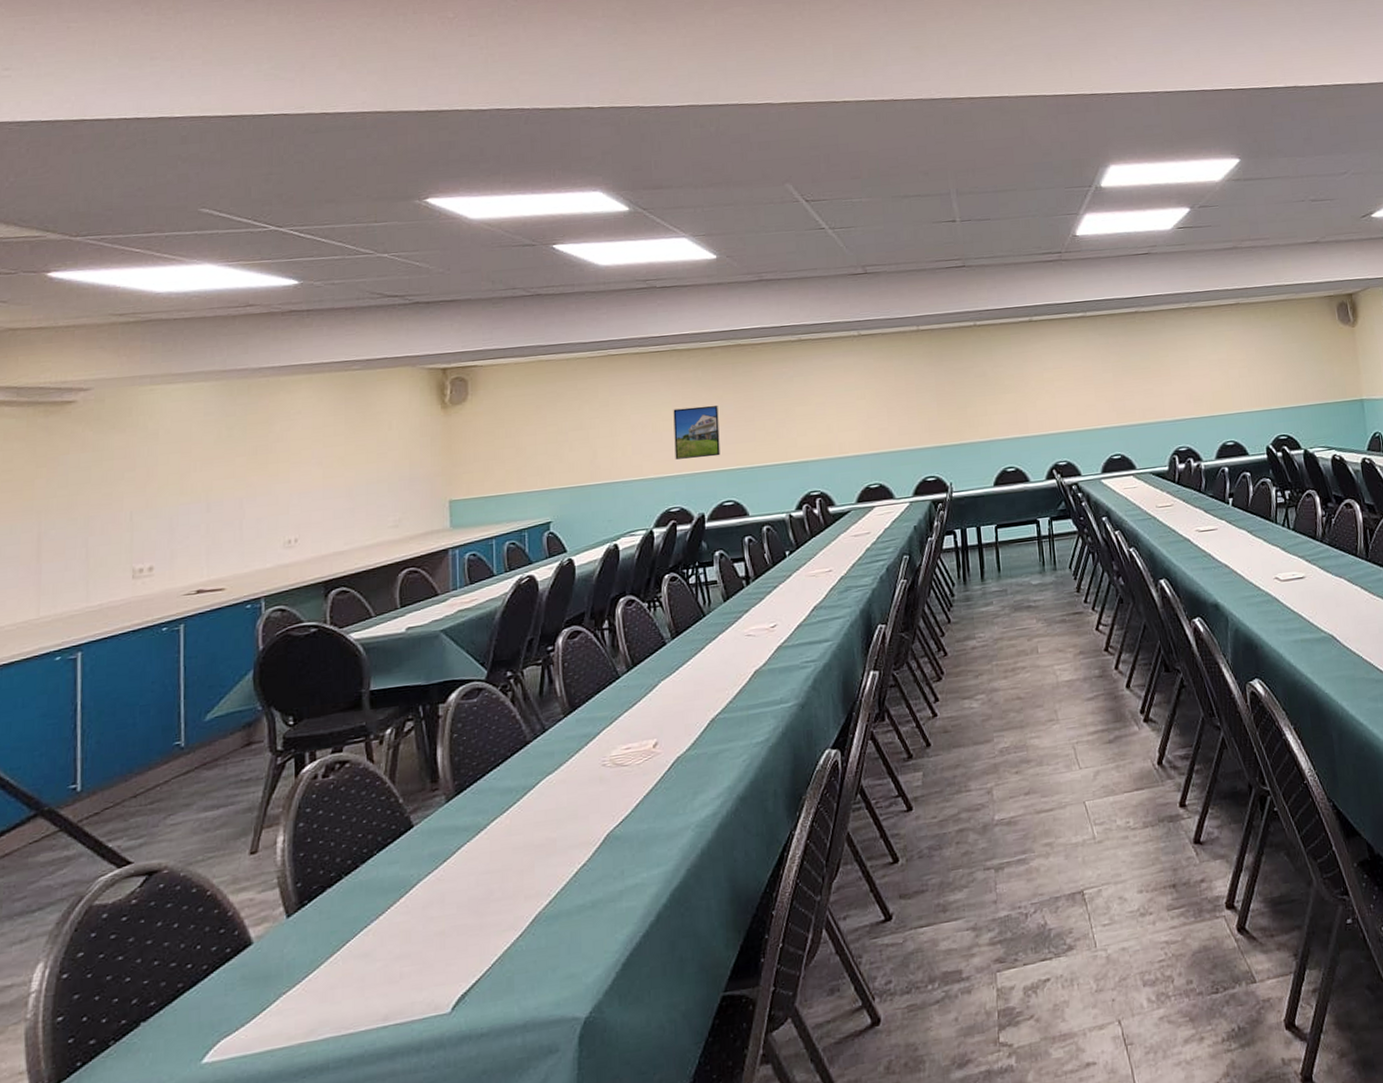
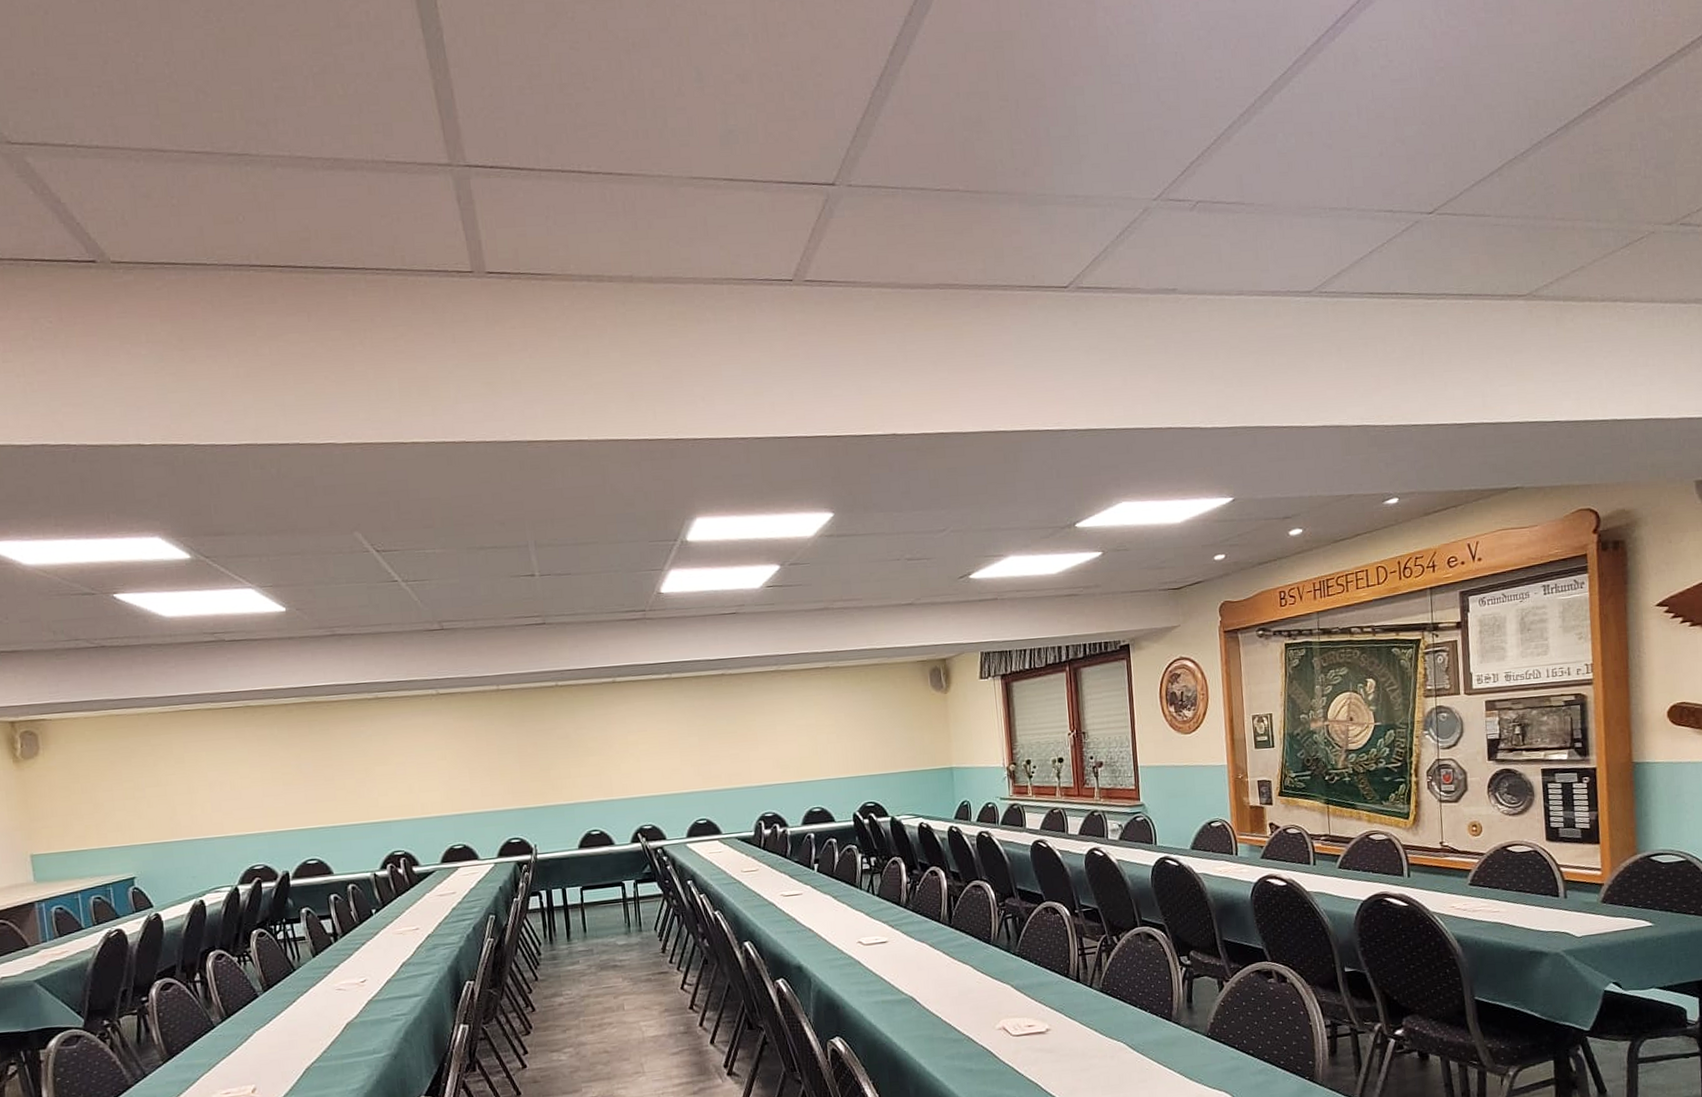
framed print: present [673,405,720,460] -> none [250,763,301,818]

